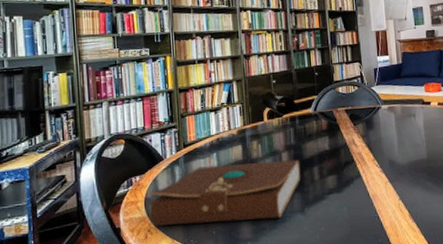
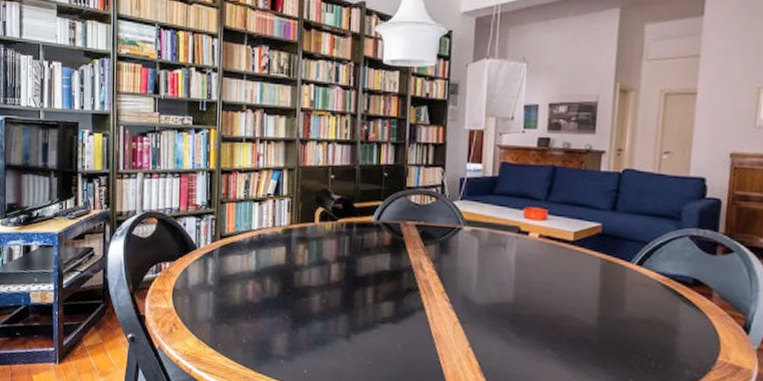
book: present [150,159,301,226] -> none [177,264,352,340]

